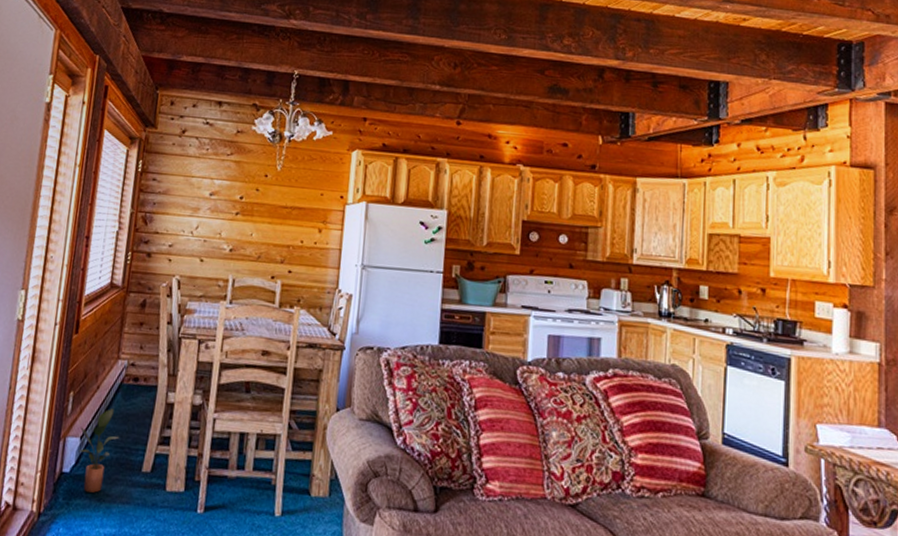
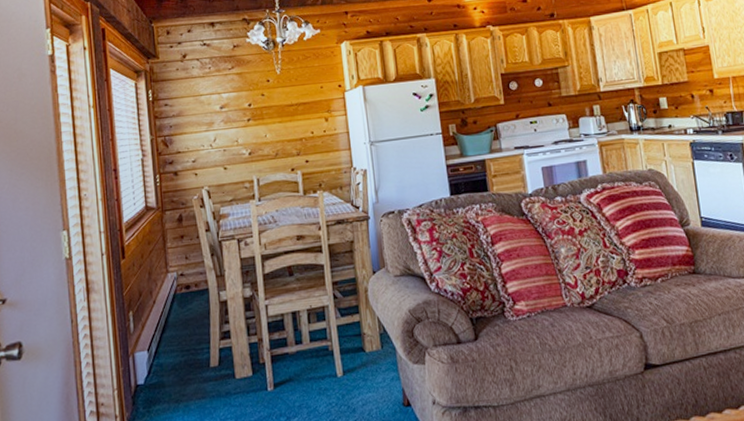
potted plant: present [79,407,120,494] -> none [146,317,184,398]

